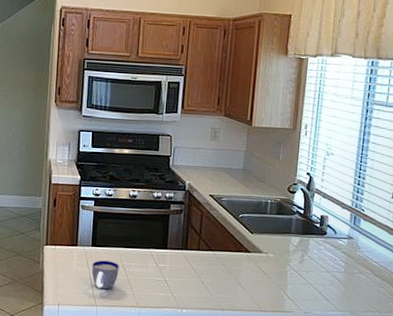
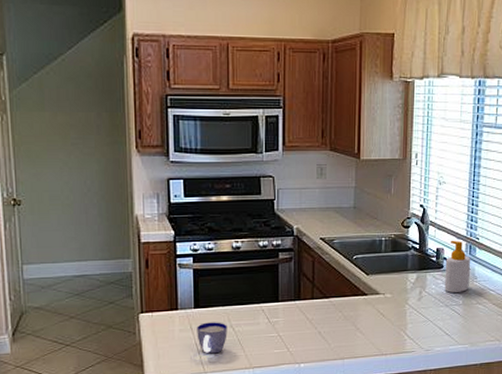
soap bottle: none [327,209,354,260] -> present [444,240,470,293]

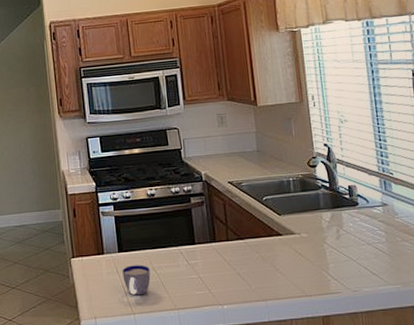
soap bottle: present [444,240,470,293] -> none [360,176,391,230]

